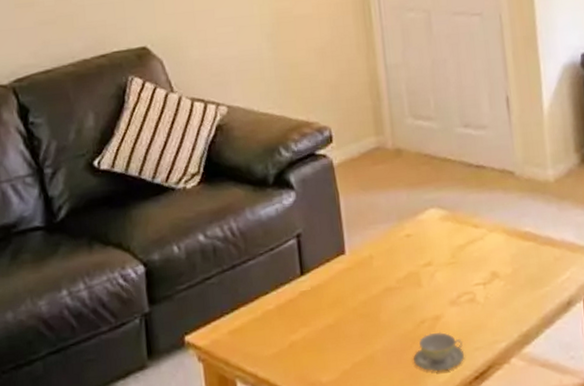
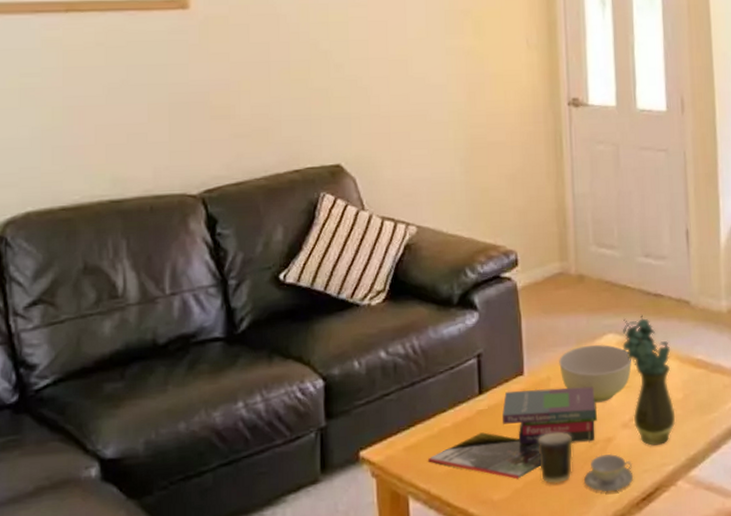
magazine: none [253,313,369,361] -> present [428,432,542,480]
books: none [325,263,424,325] -> present [502,386,597,445]
mug: none [363,310,402,365] -> present [537,431,574,485]
bowl: none [380,220,457,280] -> present [559,344,633,403]
vase: none [445,188,506,322] -> present [622,315,676,445]

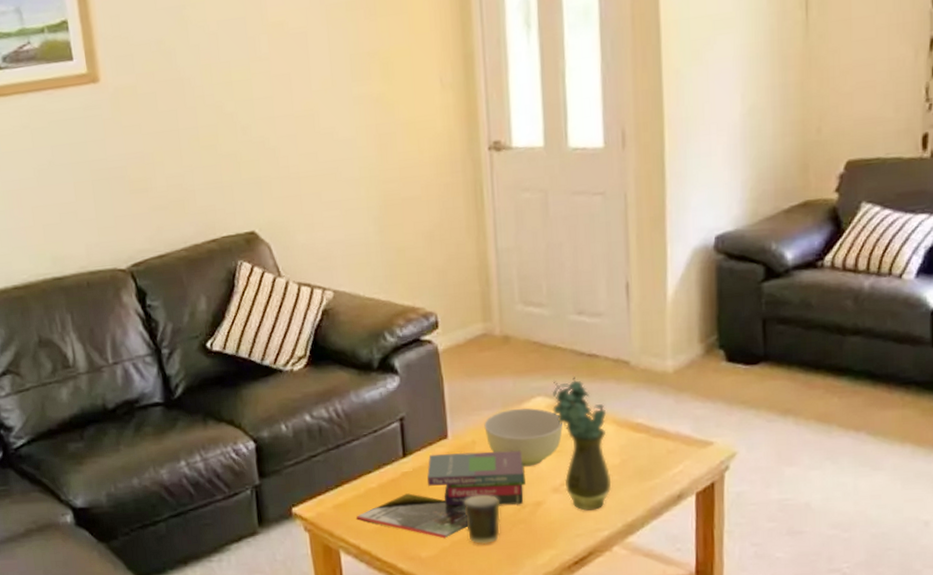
teacup: present [584,453,634,492] -> none [513,517,565,555]

